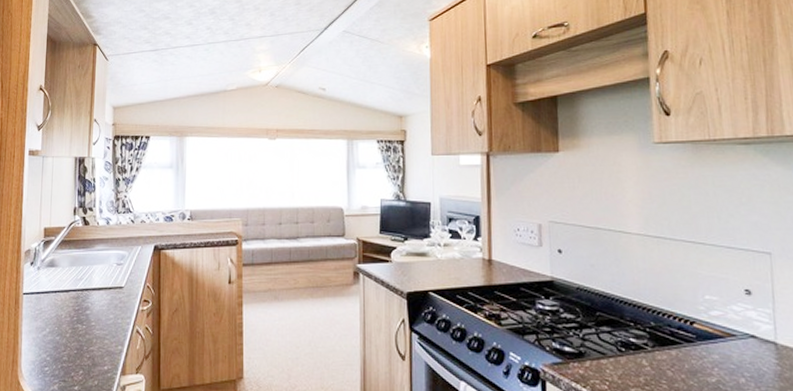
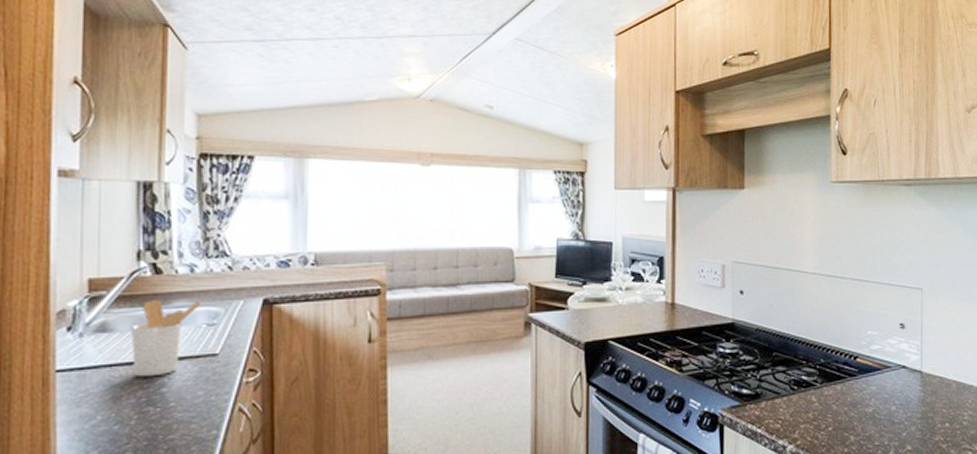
utensil holder: none [68,243,113,302] -> present [130,299,201,377]

